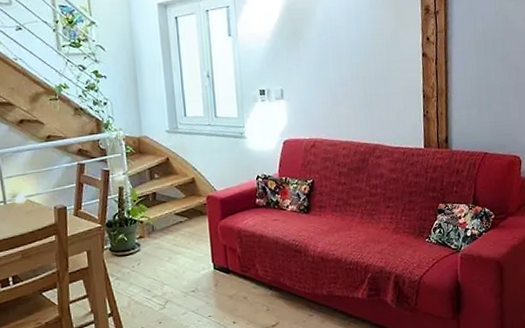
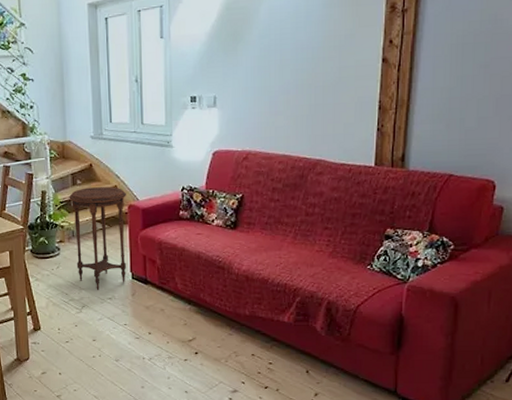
side table: none [147,179,208,284] -> present [69,187,126,290]

